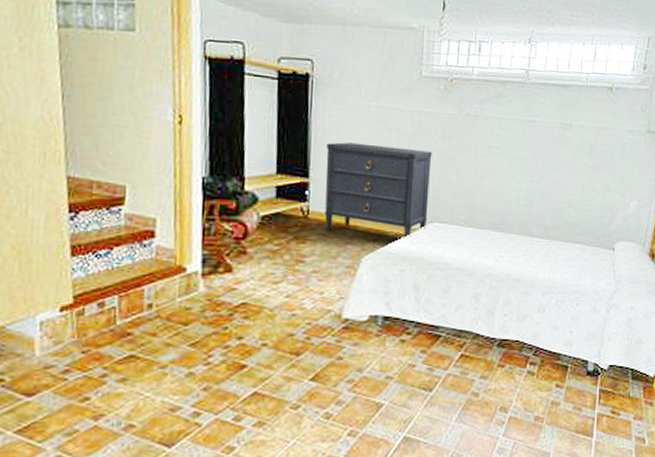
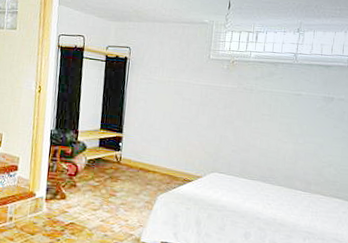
dresser: present [325,142,432,239] -> none [132,108,216,184]

